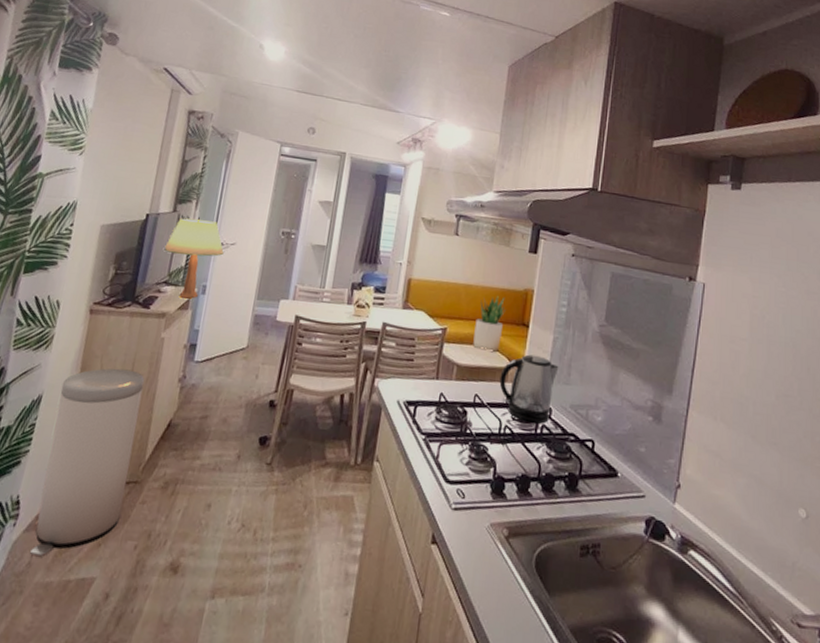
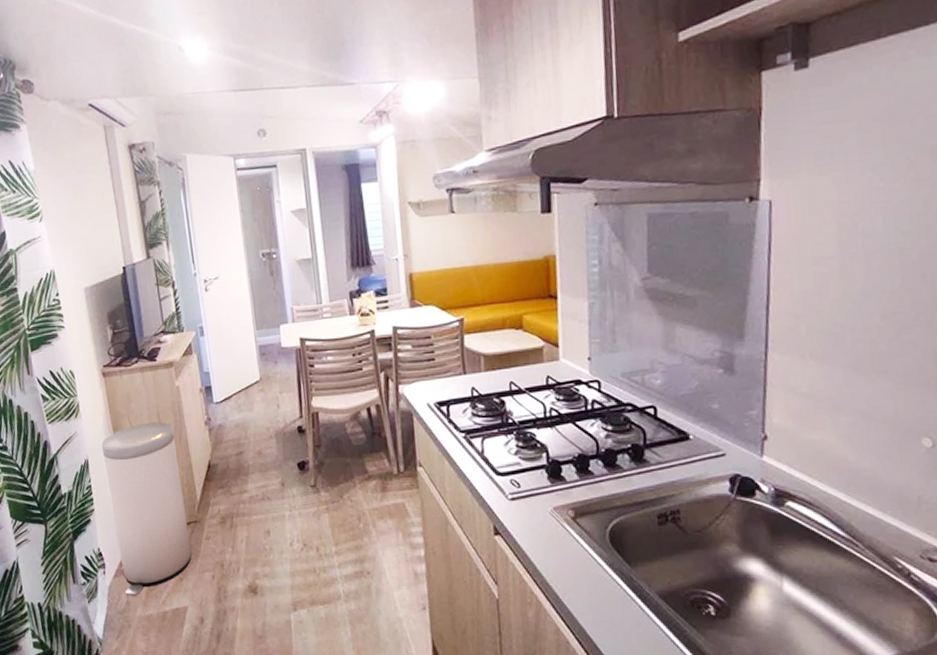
table lamp: present [164,217,224,299] -> none [150,258,210,344]
planter: present [473,296,507,352] -> none [494,270,528,334]
kettle: present [499,354,559,425] -> none [534,327,601,402]

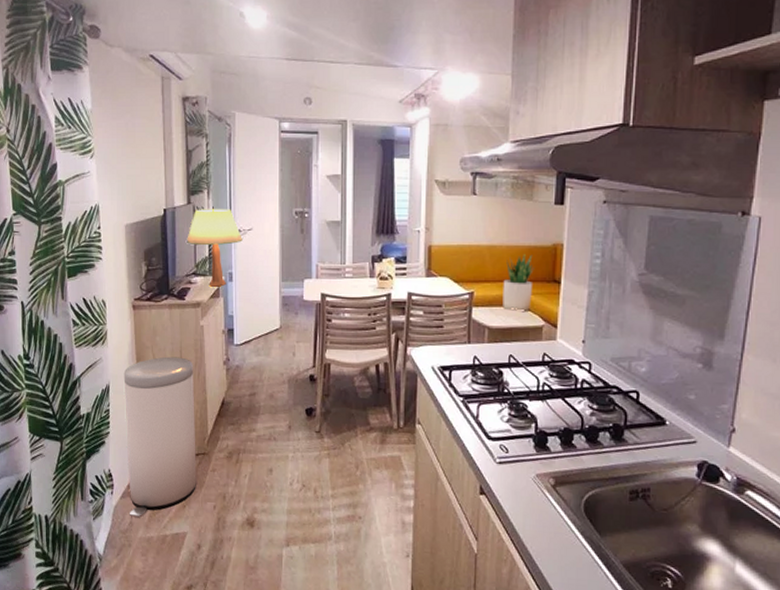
table lamp: none [150,258,210,344] -> present [187,206,242,287]
planter: none [494,270,528,334] -> present [503,254,535,311]

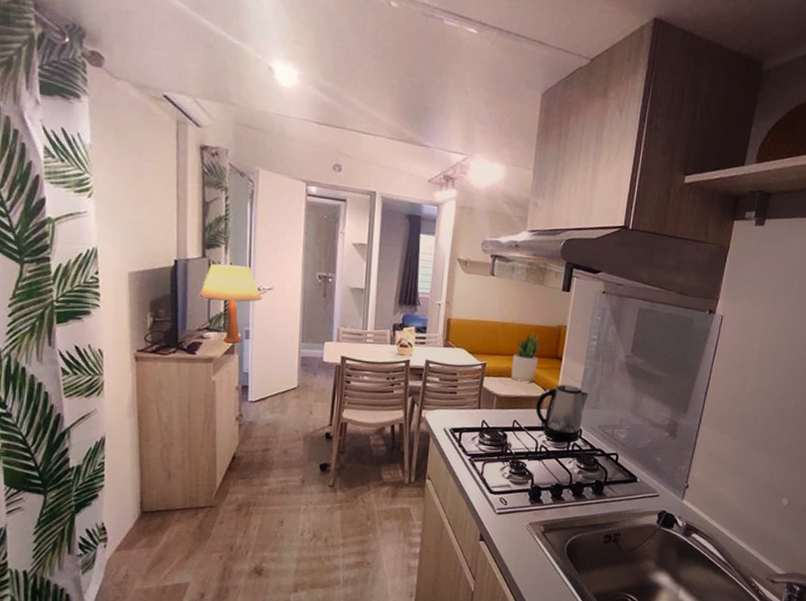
pedal bin: present [123,356,197,518] -> none [122,410,203,570]
kettle: none [534,311,596,380] -> present [535,384,589,443]

